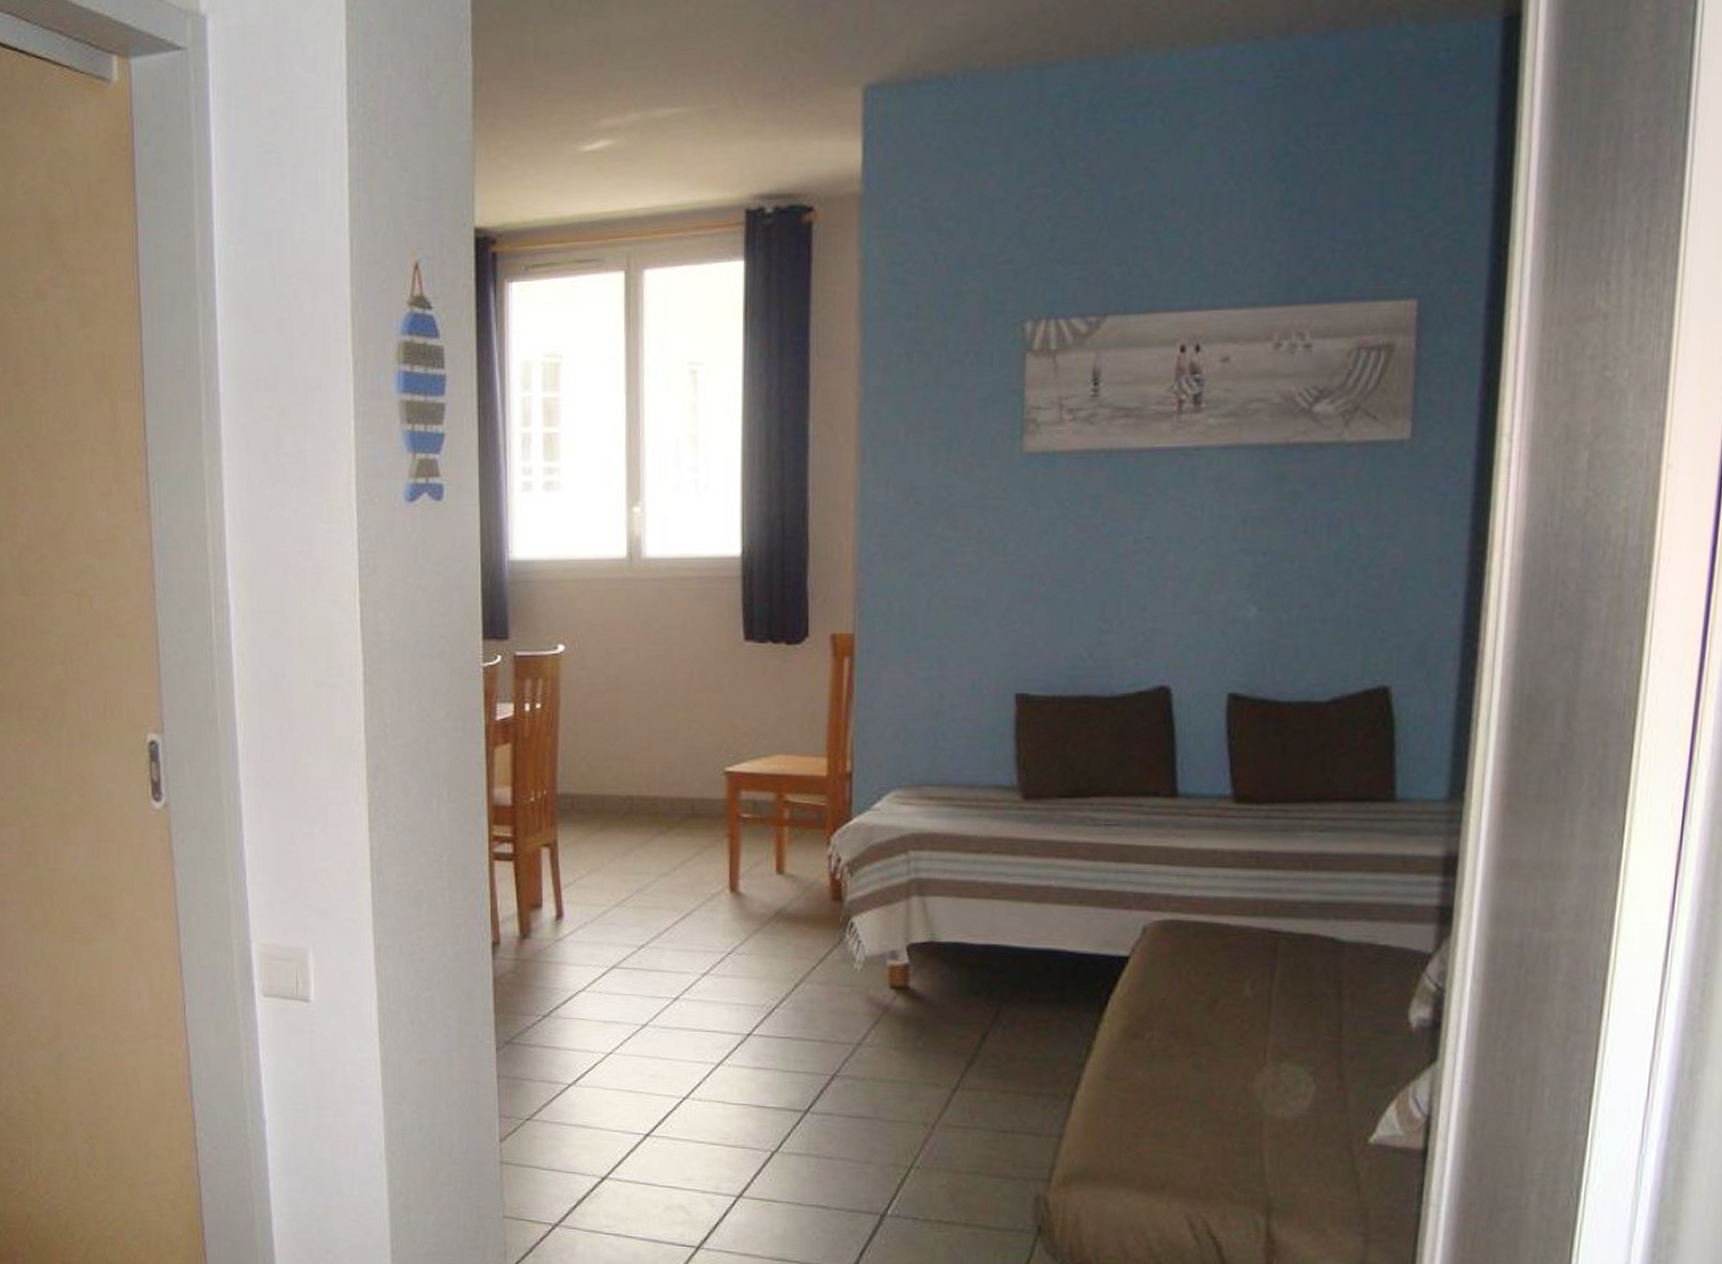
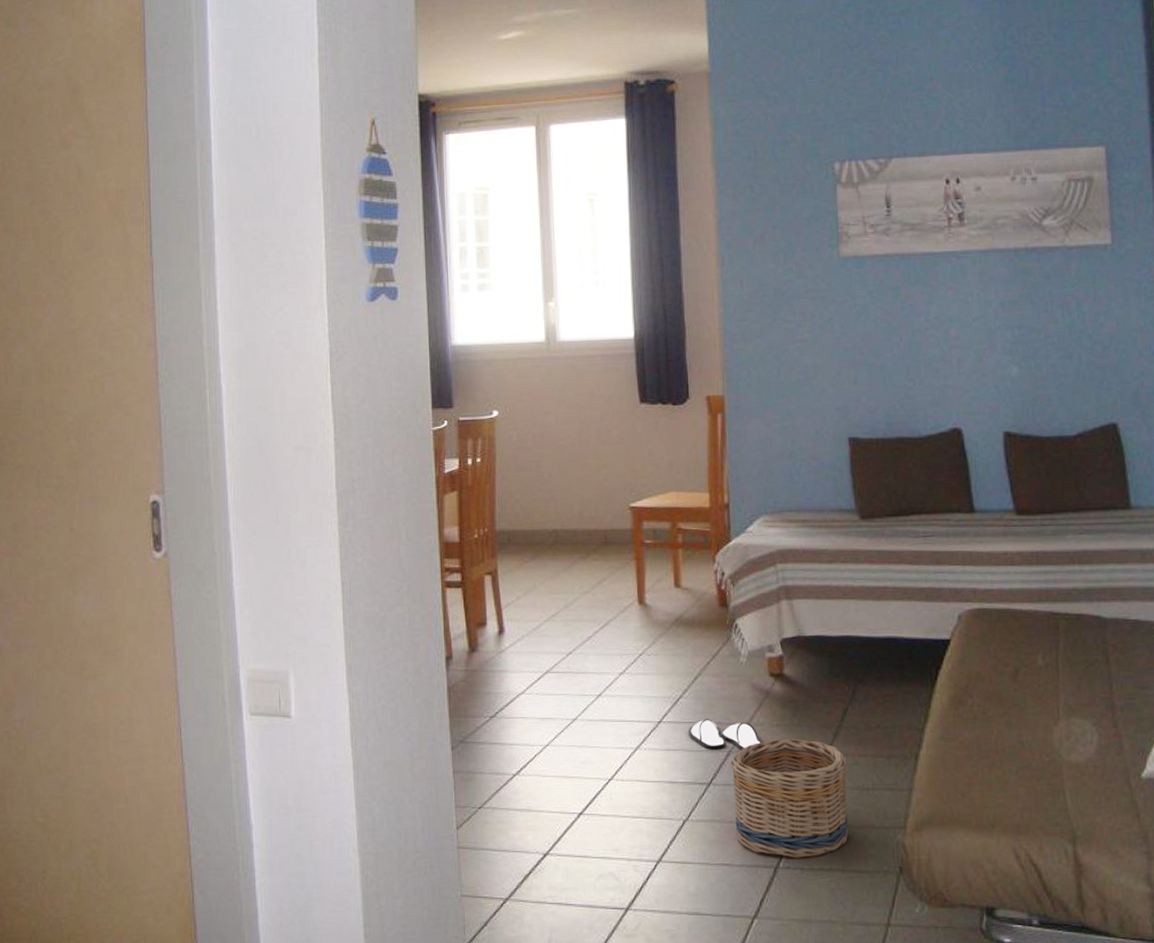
slippers: none [784,1035,875,1075] -> present [689,719,762,750]
basket: none [834,1065,982,1207] -> present [731,739,849,858]

